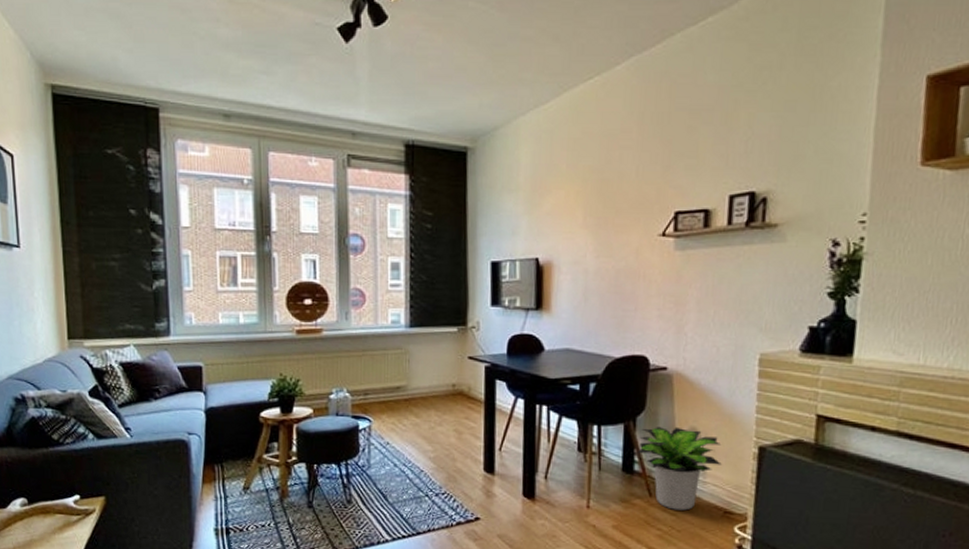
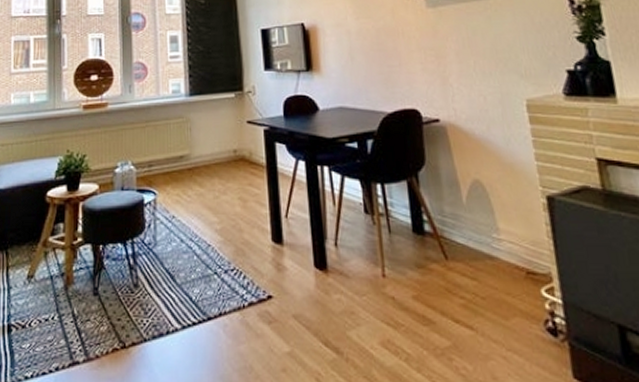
potted plant: present [638,426,722,511] -> none [425,180,513,274]

